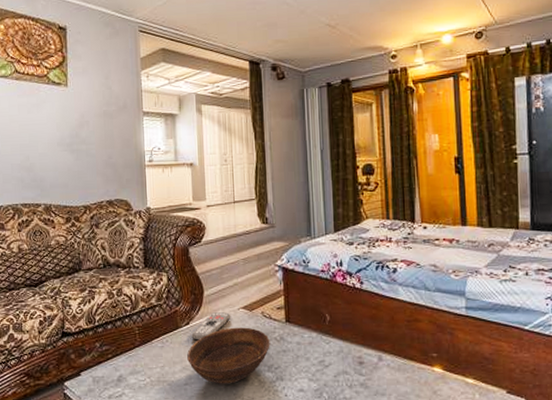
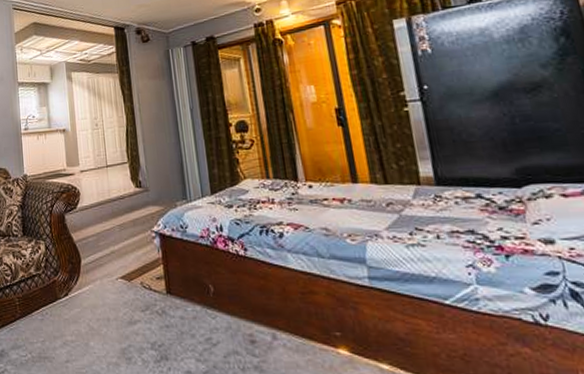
bowl: present [187,327,270,384] -> none [67,299,152,363]
remote control: present [191,312,231,340] -> none [70,283,110,313]

